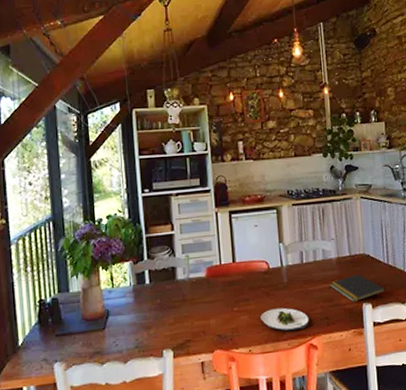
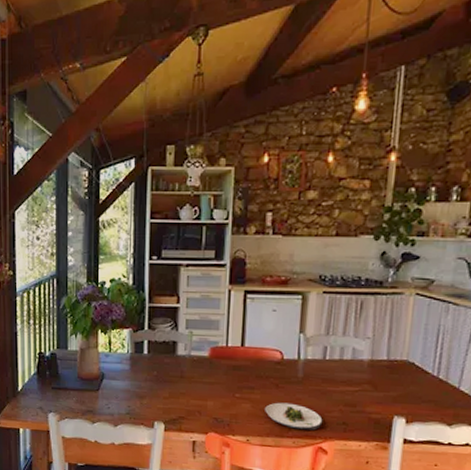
notepad: present [330,274,385,302] -> none [355,382,428,413]

